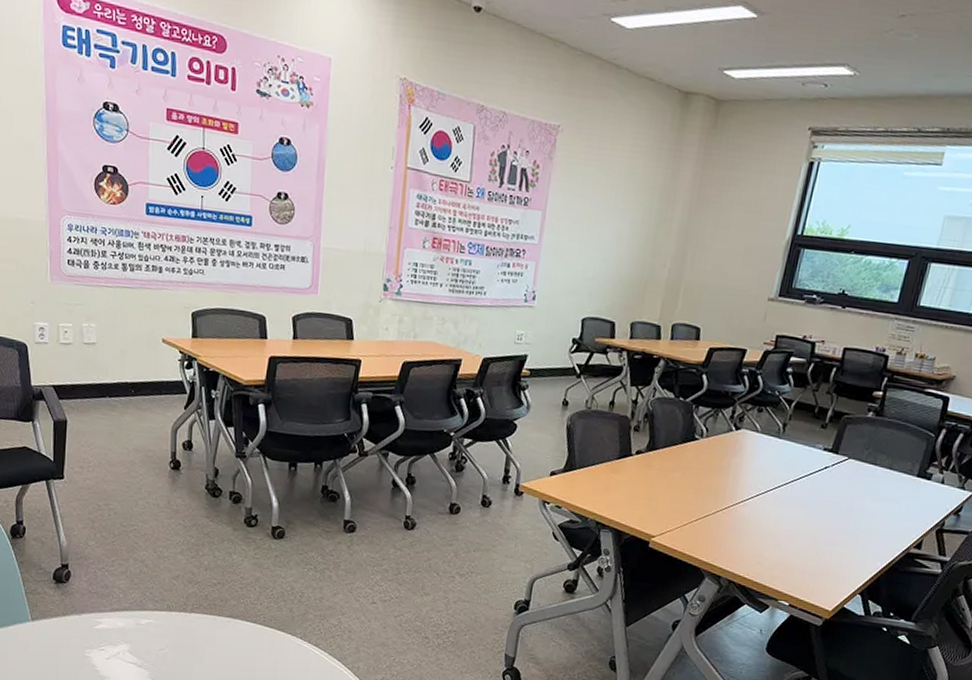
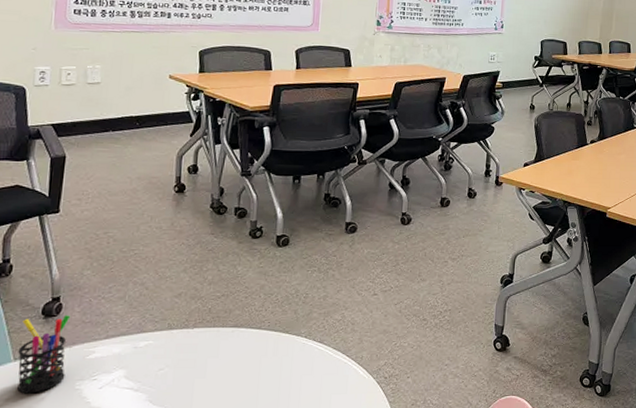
pen holder: none [35,581,79,655] -> present [17,315,71,394]

